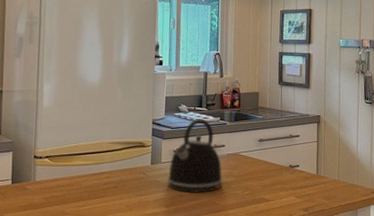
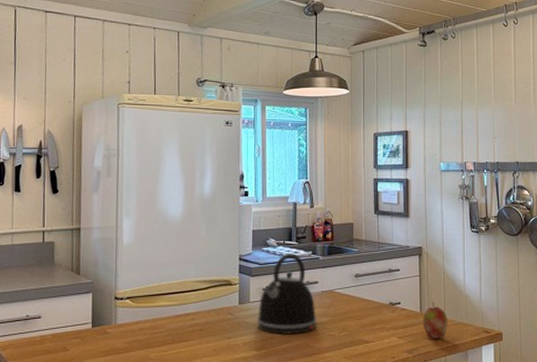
apple: none [318,165,341,199] -> present [422,301,448,339]

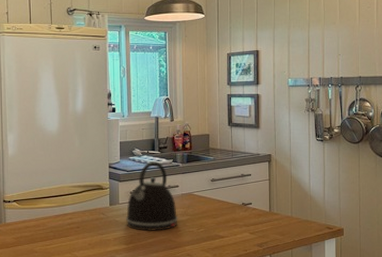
apple: present [422,301,448,339] -> none [271,202,295,235]

